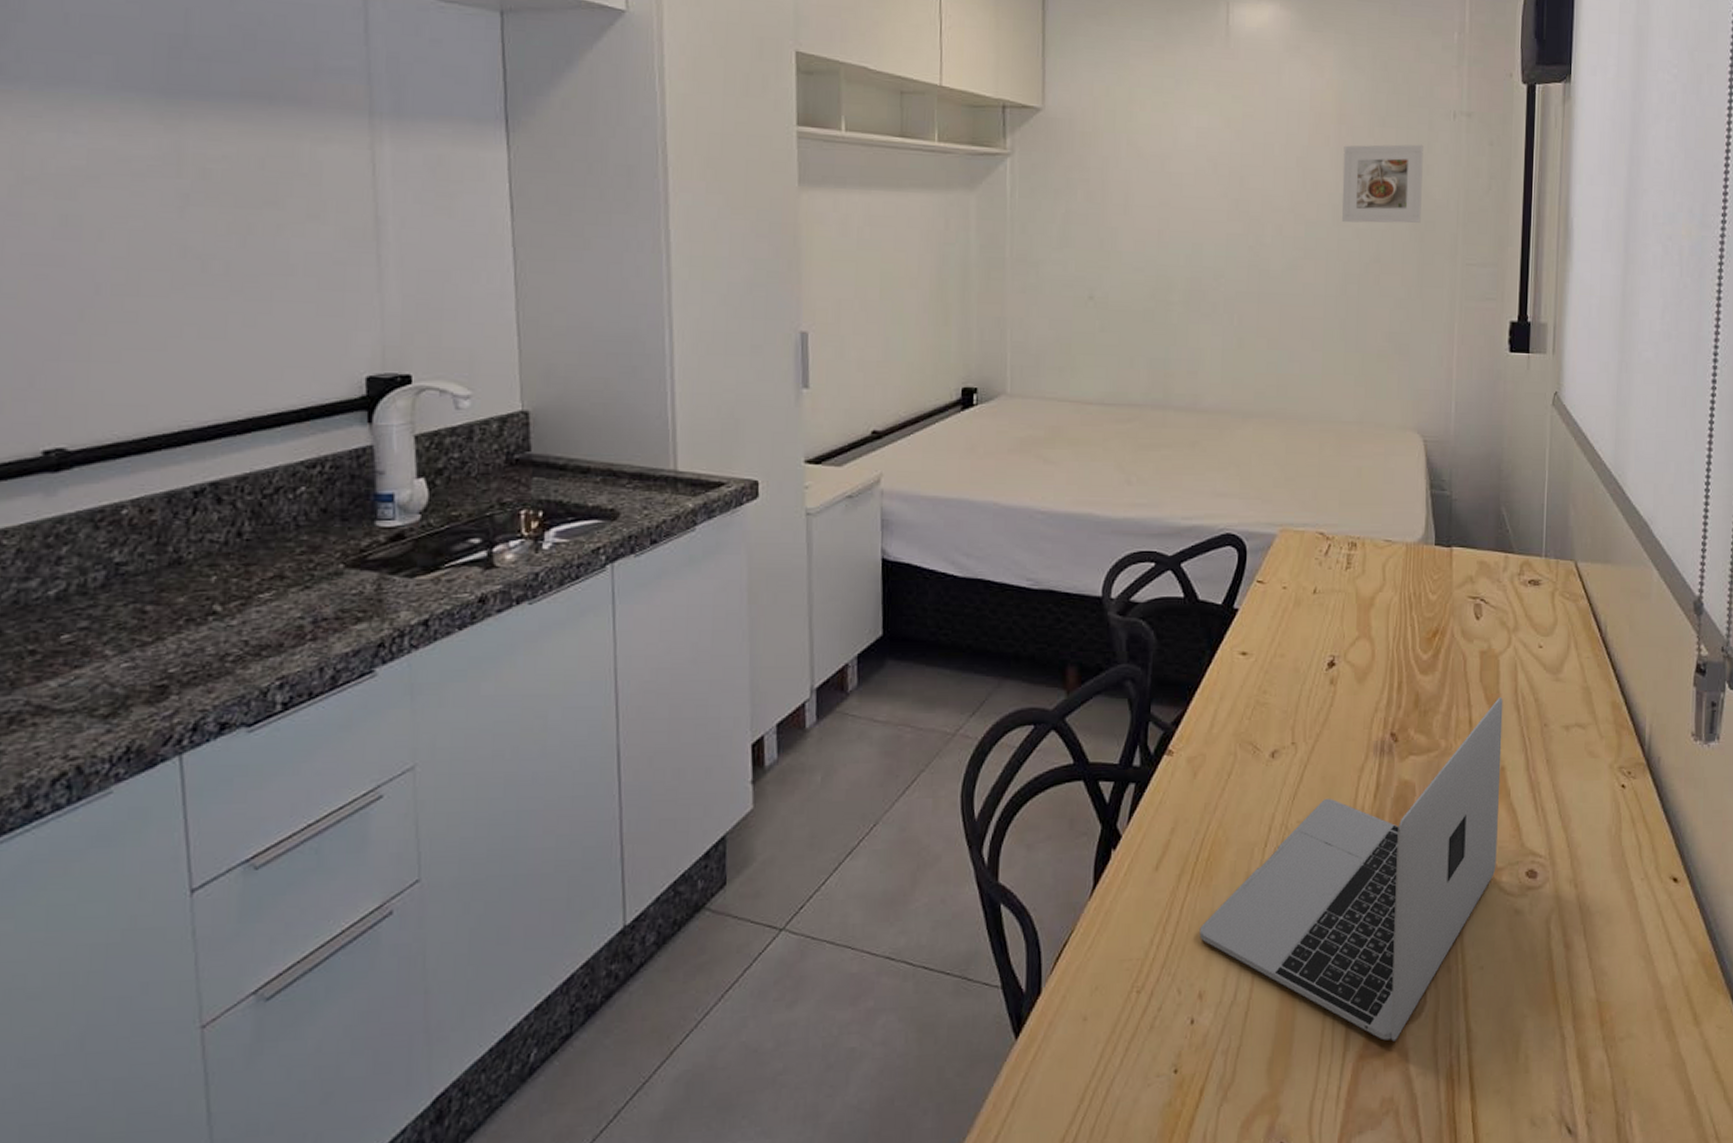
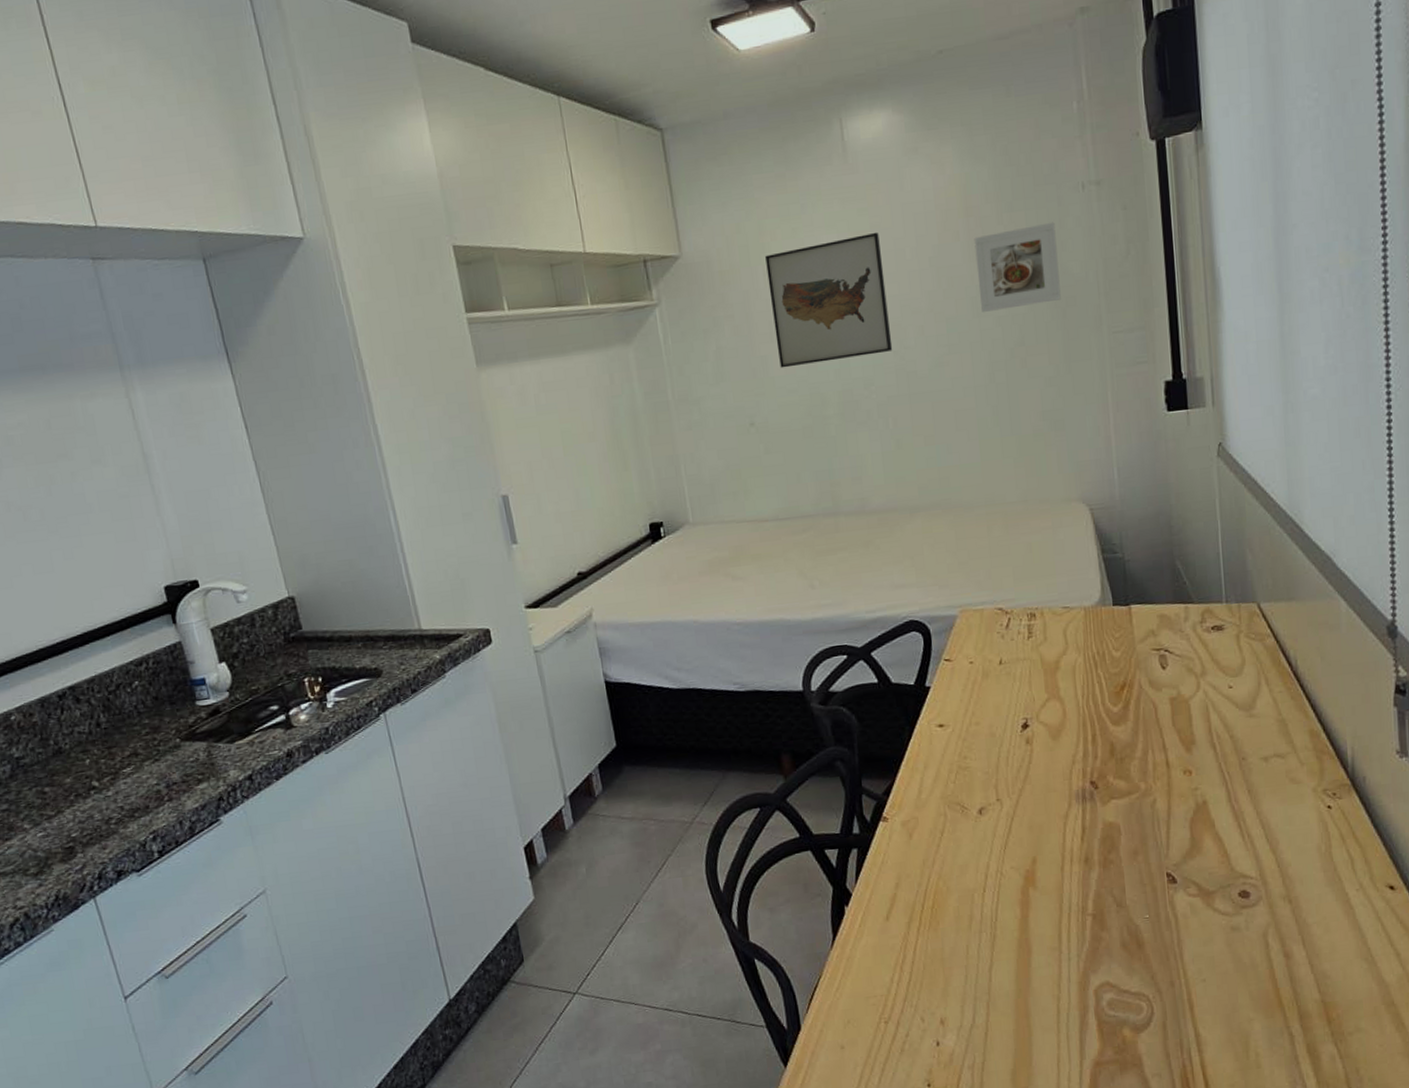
wall art: none [1129,121,1251,246] -> present [765,232,893,369]
laptop: present [1199,697,1503,1041] -> none [933,738,1208,1049]

